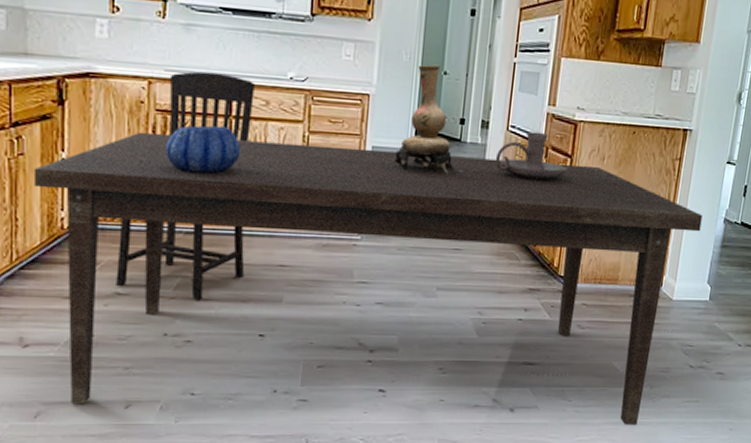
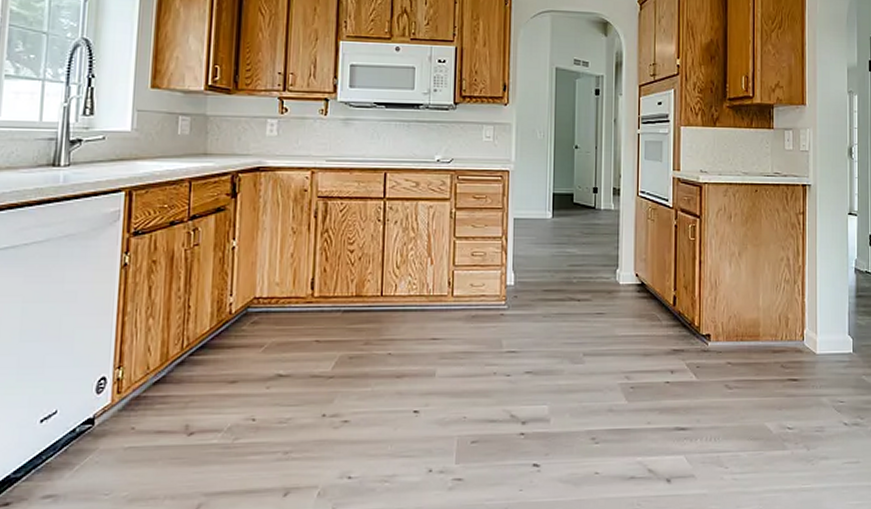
dining table: present [33,131,703,425] -> none [206,217,833,494]
chair: present [116,71,255,300] -> none [278,160,406,378]
decorative bowl: present [165,125,241,174] -> none [325,208,394,253]
vase: present [393,64,464,175] -> none [533,140,601,240]
candle holder: present [495,131,567,180] -> none [629,195,697,241]

